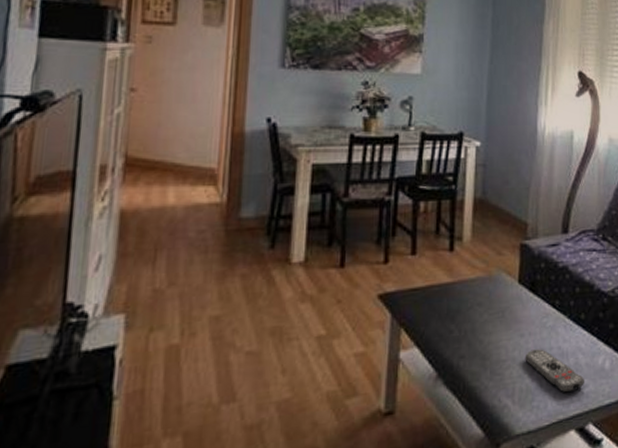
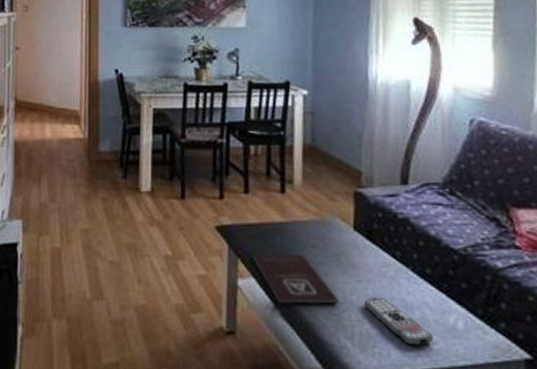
book: none [416,316,501,371] -> present [252,254,339,304]

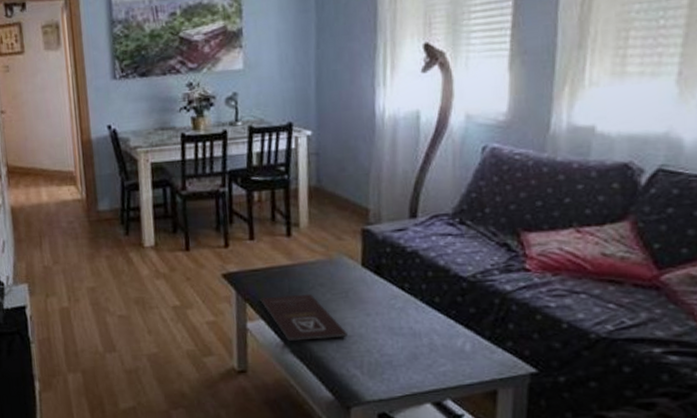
remote control: present [364,297,434,346] -> none [372,328,442,370]

